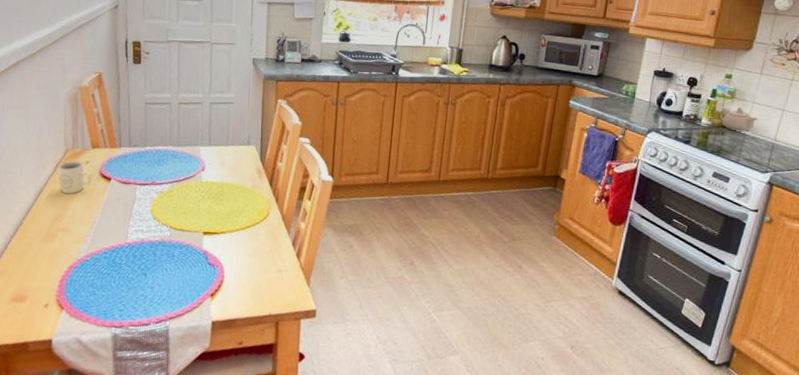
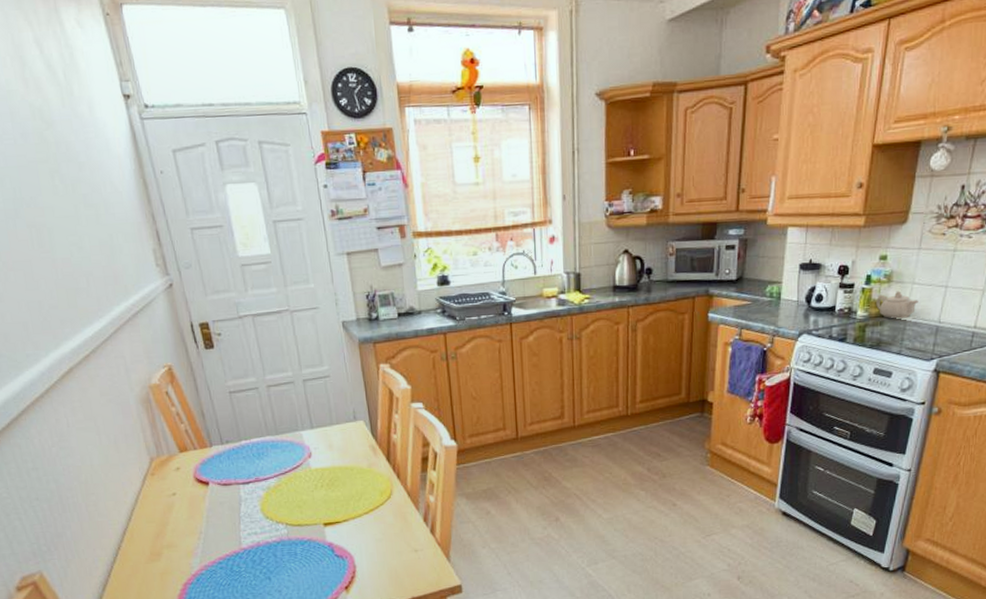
mug: present [58,160,92,195] -> none [146,469,188,508]

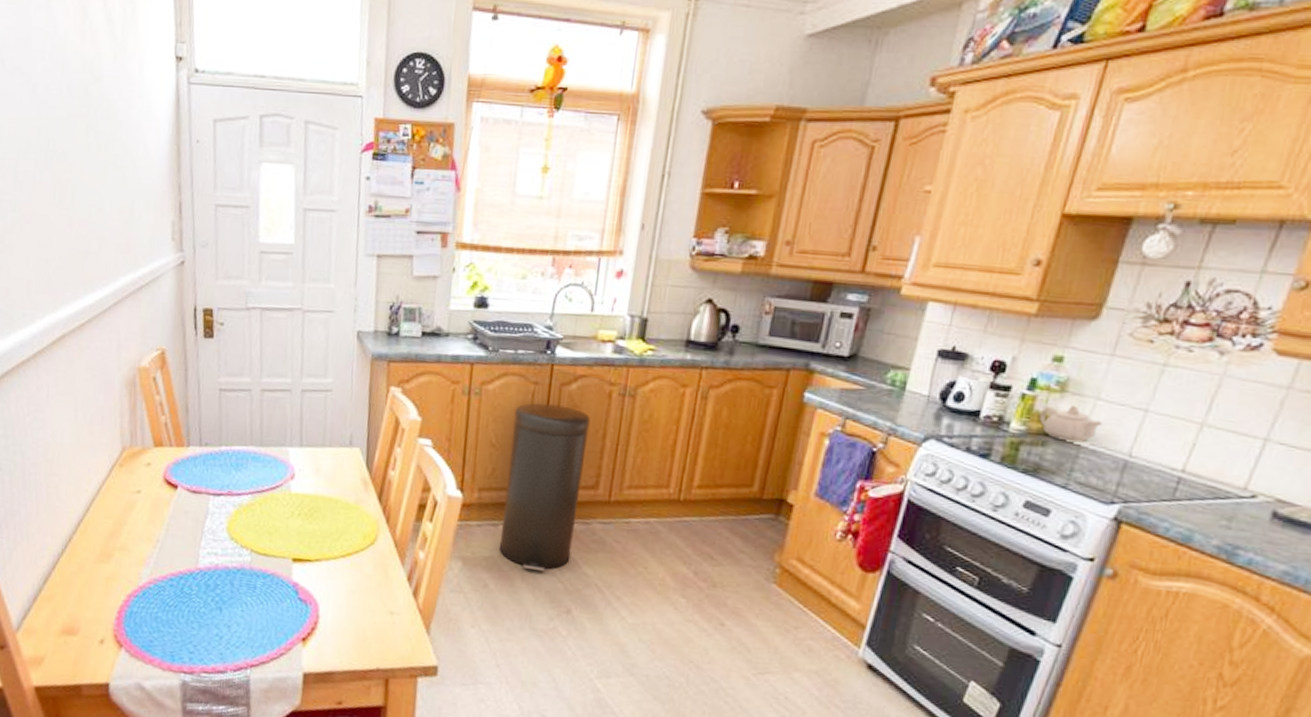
pedal bin: none [487,356,551,493] -> present [499,403,590,571]

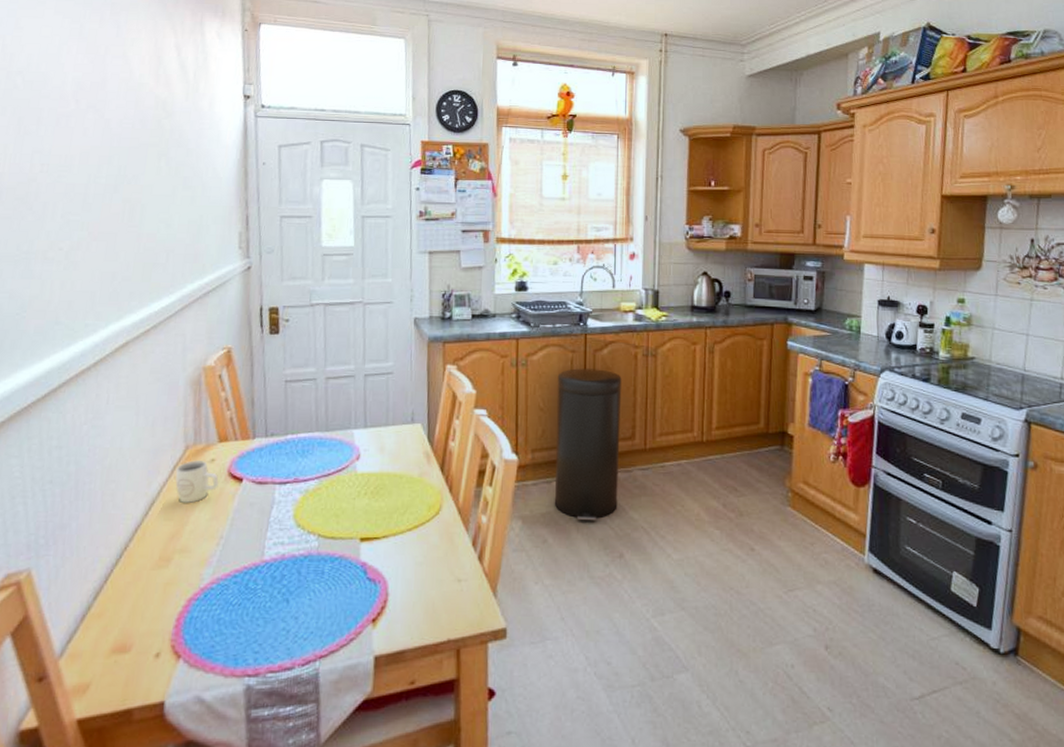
mug: none [113,461,155,505] -> present [175,459,219,504]
teapot: present [1039,405,1102,443] -> none [958,335,1001,363]

